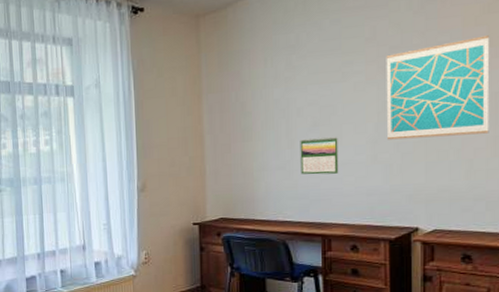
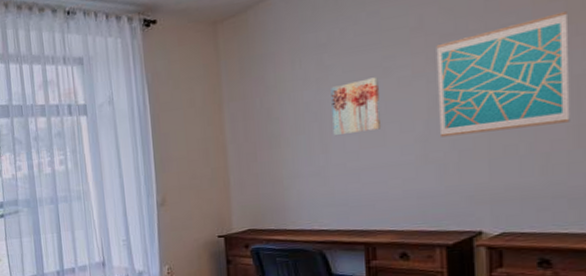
wall art: none [297,80,340,133] -> present [331,77,382,136]
calendar: present [300,137,339,175] -> none [336,138,383,180]

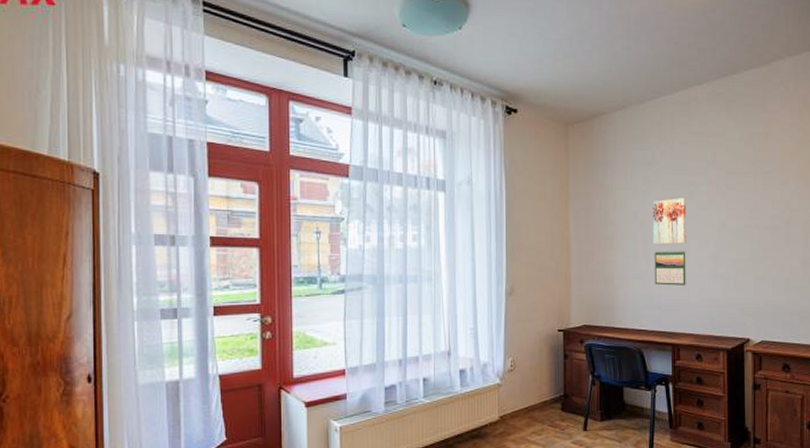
calendar: none [336,138,383,180] -> present [654,250,686,286]
wall art: present [436,11,570,137] -> none [724,170,801,256]

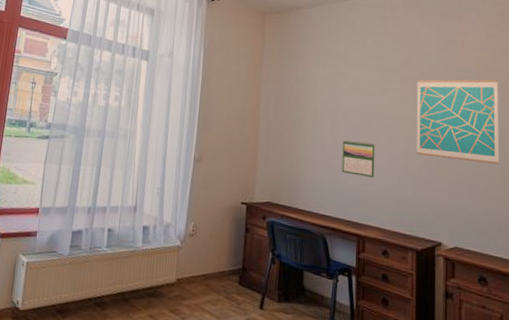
wall art: present [653,198,687,245] -> none [342,91,377,137]
wall art: none [724,170,801,256] -> present [416,79,500,165]

